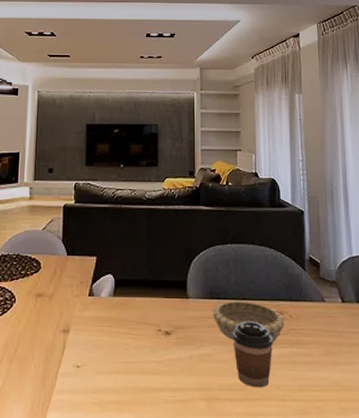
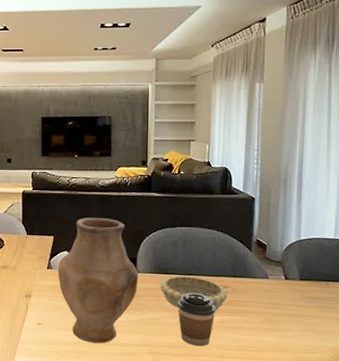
vase: none [100,234,189,390] -> present [57,217,139,344]

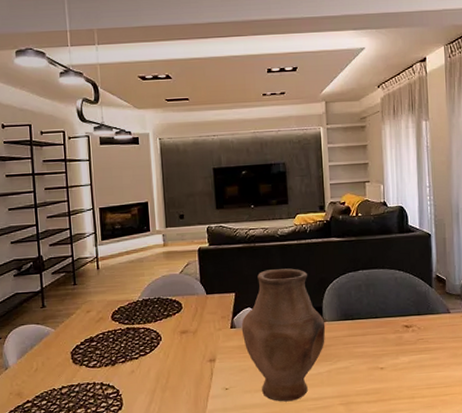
decorative bowl: present [160,276,228,311] -> none [347,319,414,353]
coffee cup: present [177,292,215,347] -> none [366,335,403,391]

